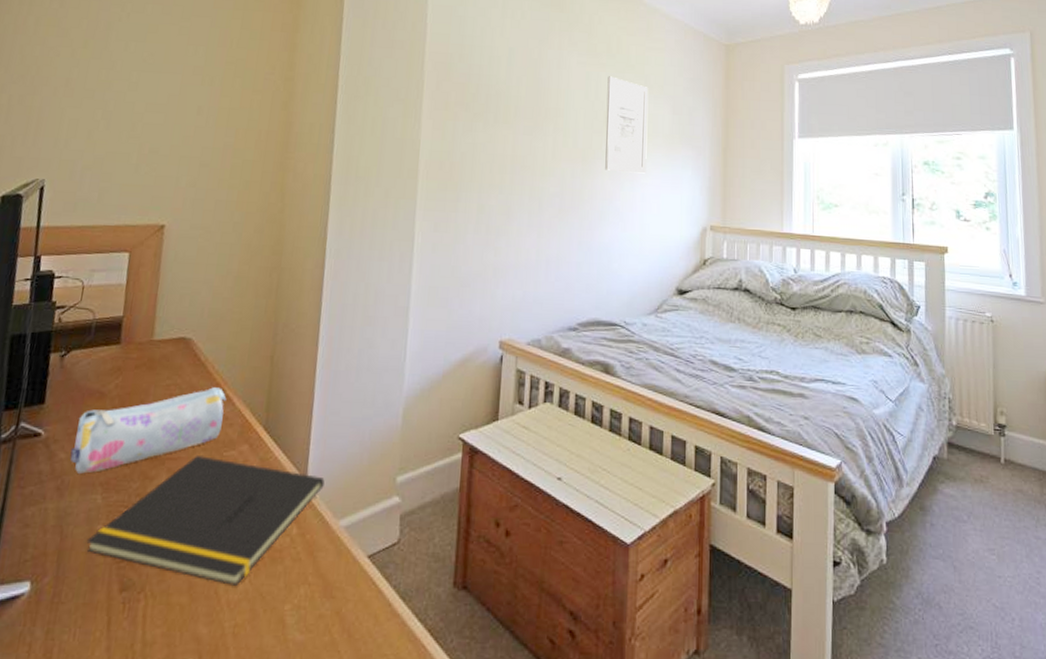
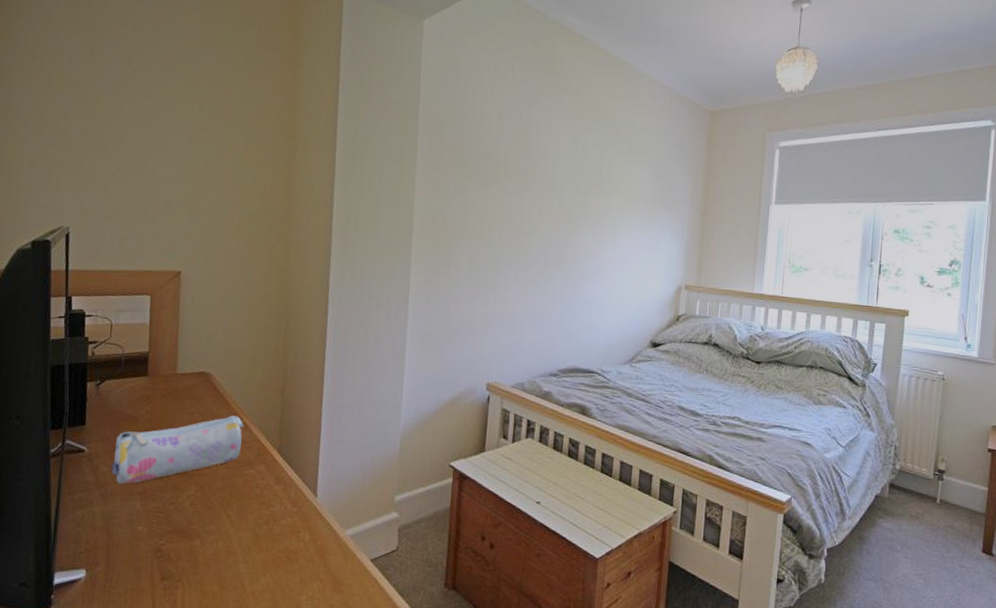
notepad: present [86,454,325,586] -> none [130,472,332,579]
wall art: present [605,76,649,174] -> none [588,140,633,235]

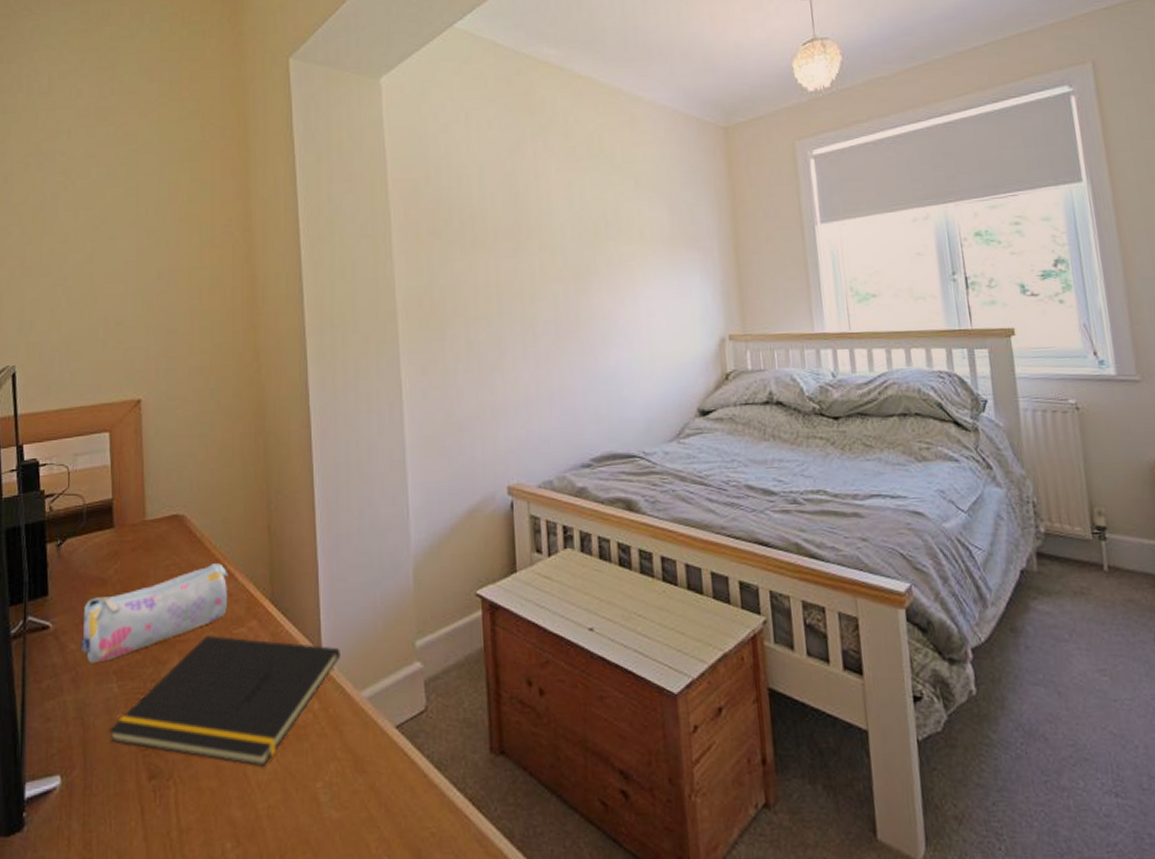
notepad: none [130,472,332,579] -> present [108,634,340,766]

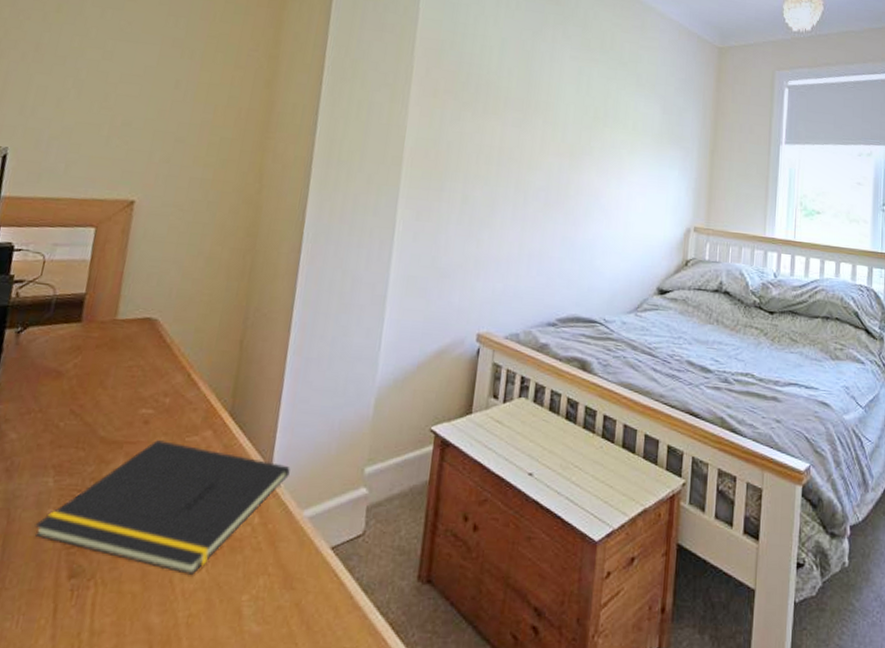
pencil case: present [80,563,228,663] -> none [21,370,192,455]

